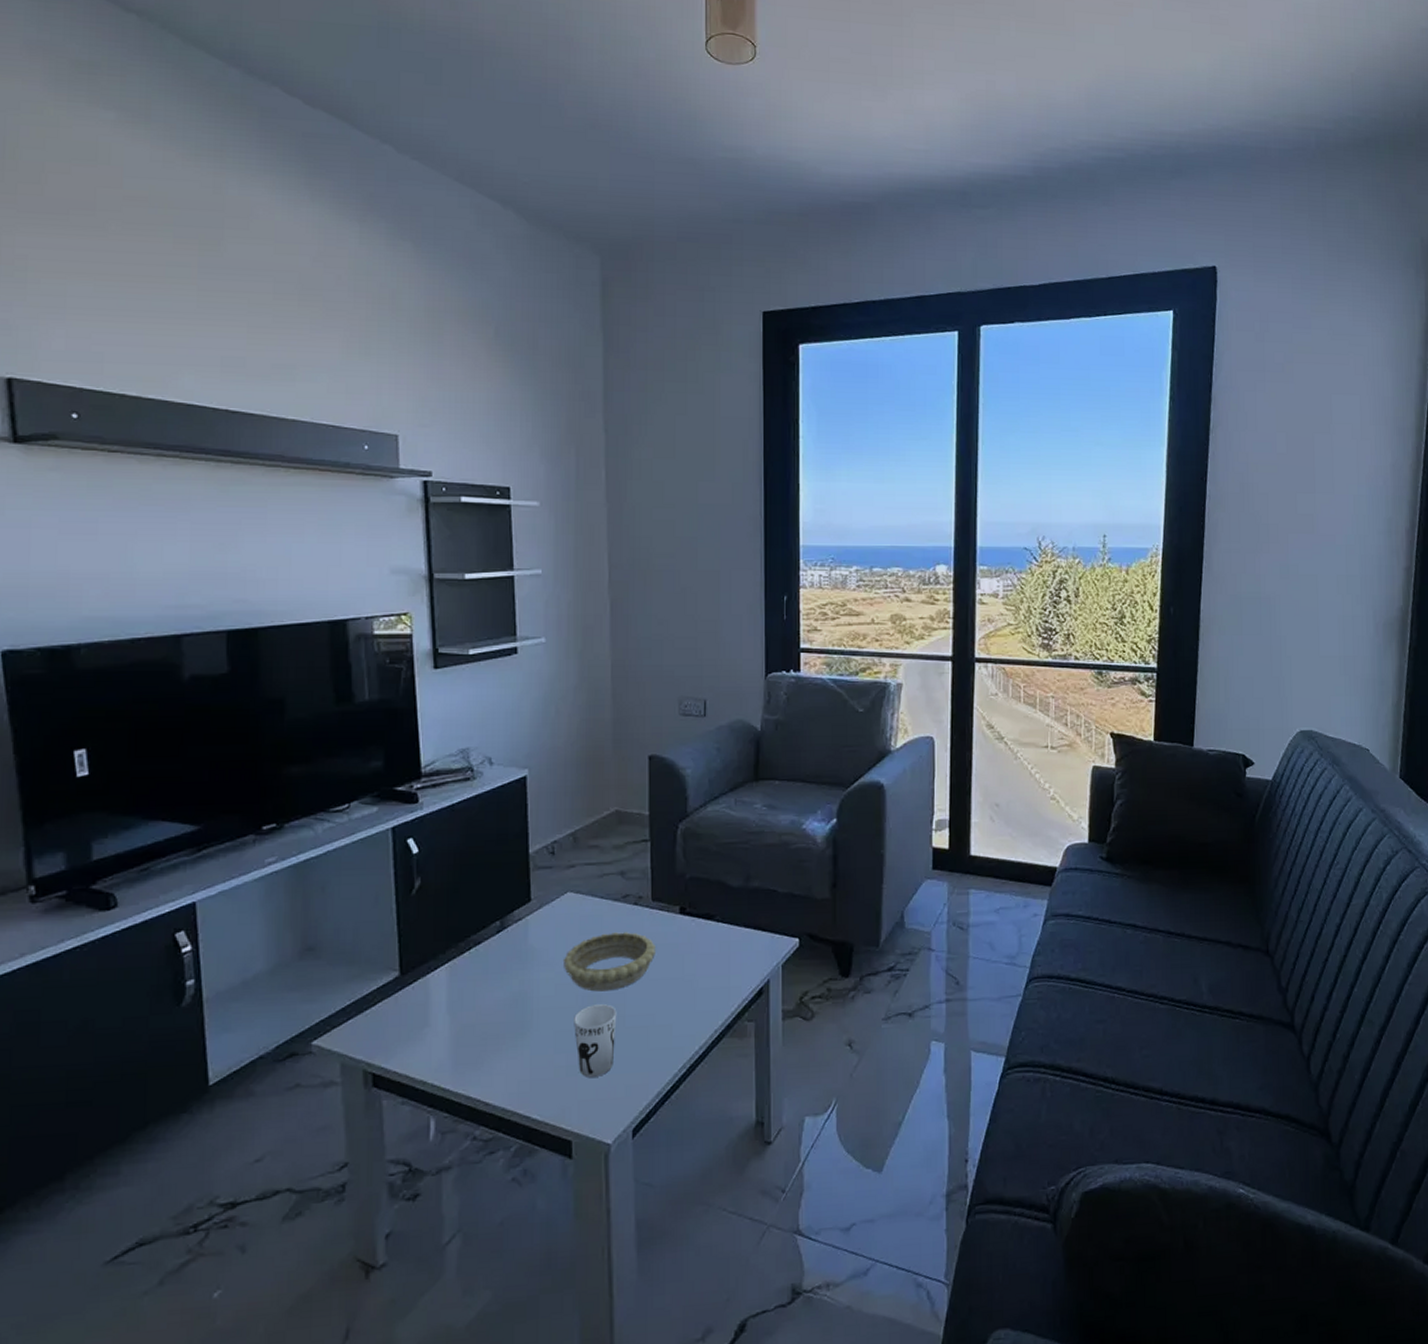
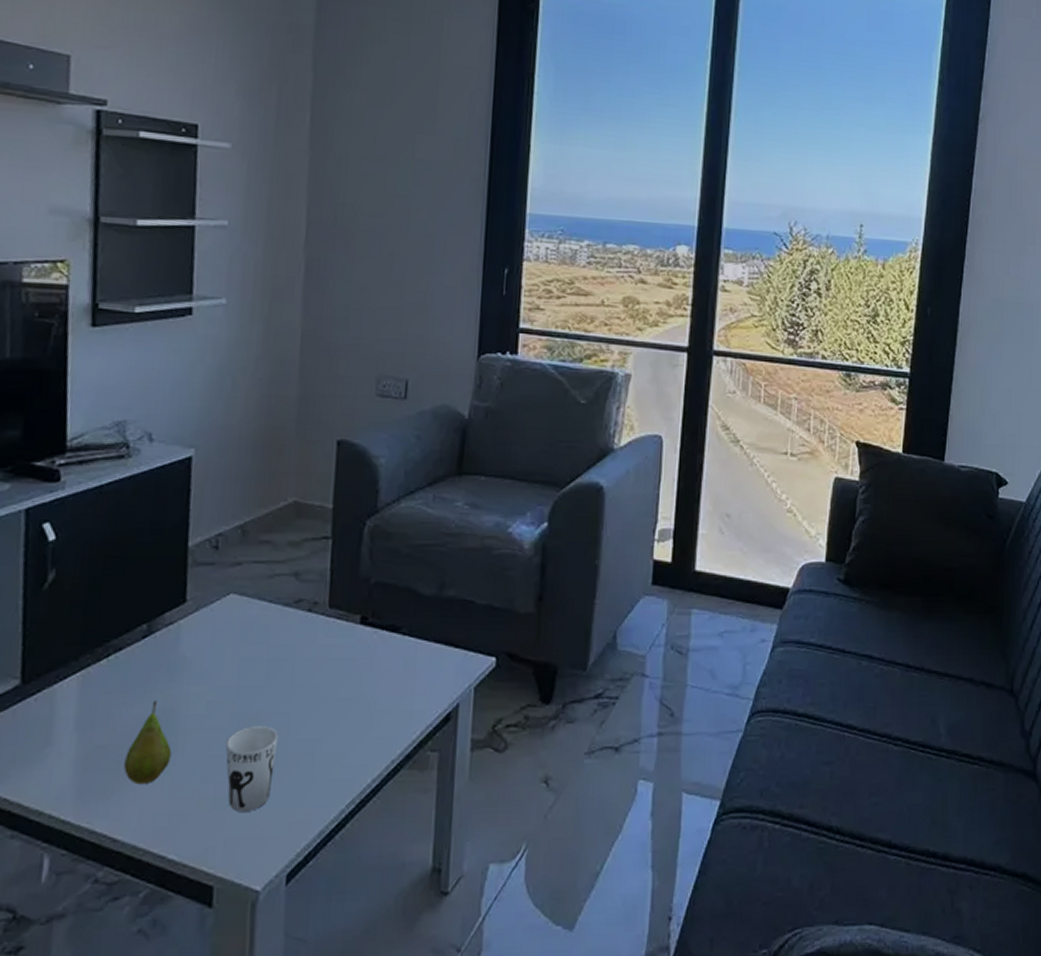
fruit: none [490,986,529,1057] -> present [124,701,172,785]
decorative bowl: present [564,932,655,992] -> none [219,643,329,711]

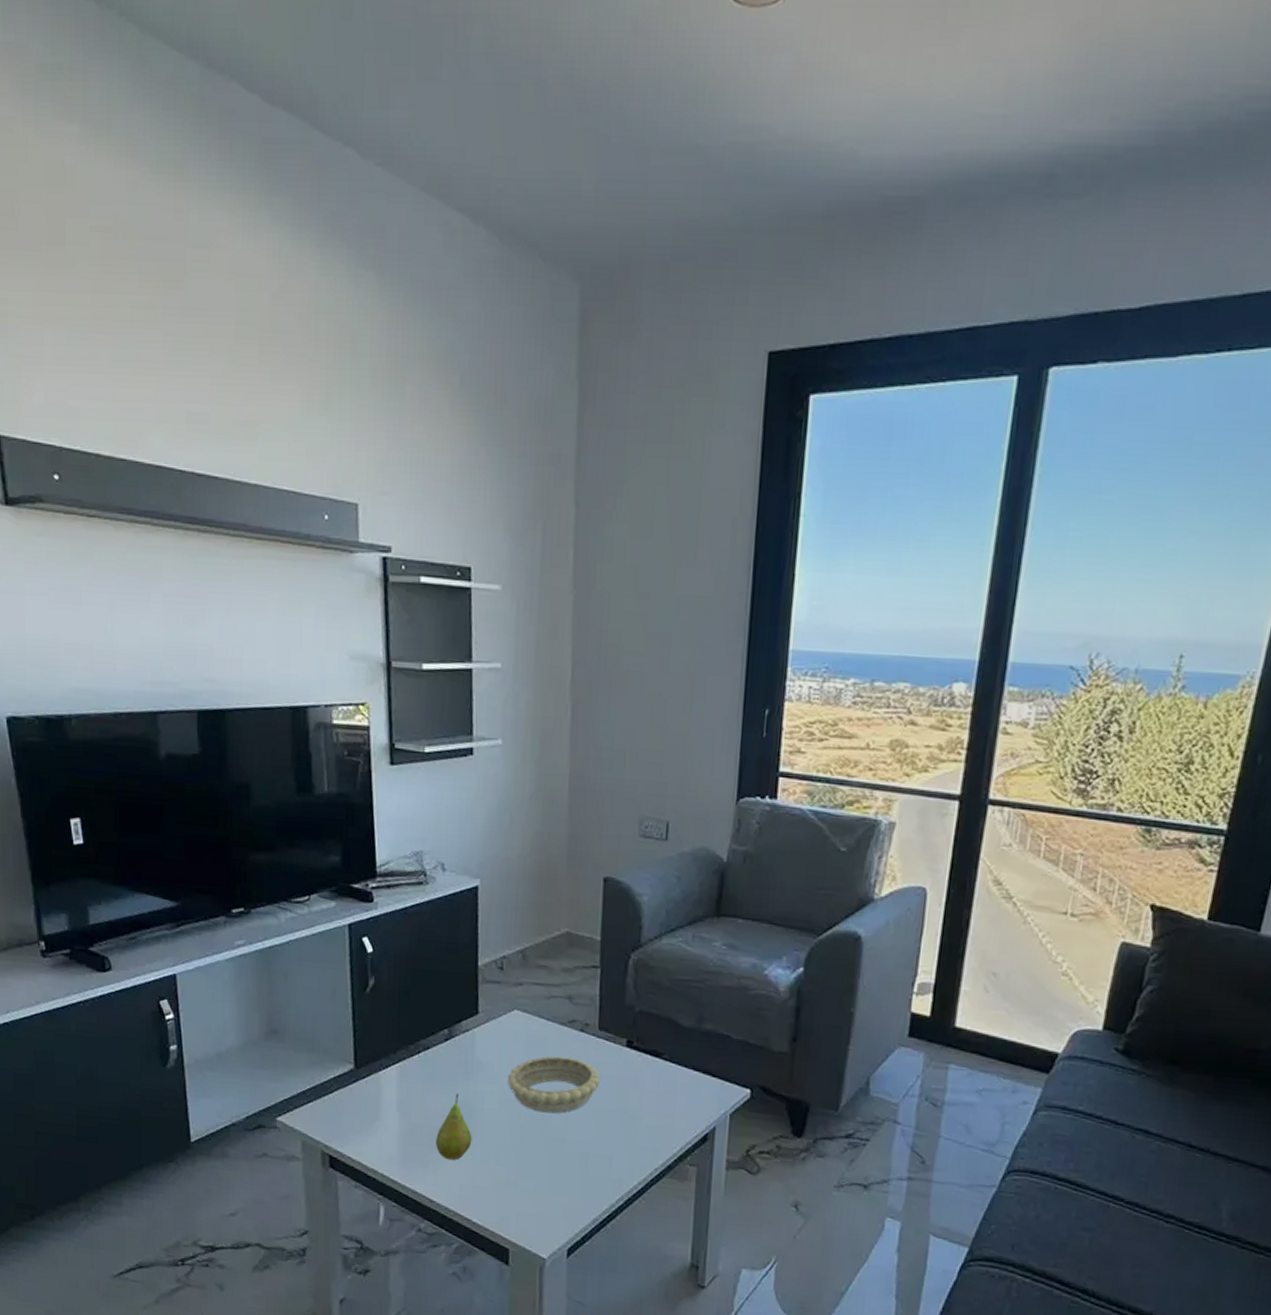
decorative bowl: none [219,643,329,711] -> present [508,1055,600,1114]
cup: present [226,726,279,812] -> none [515,1124,558,1194]

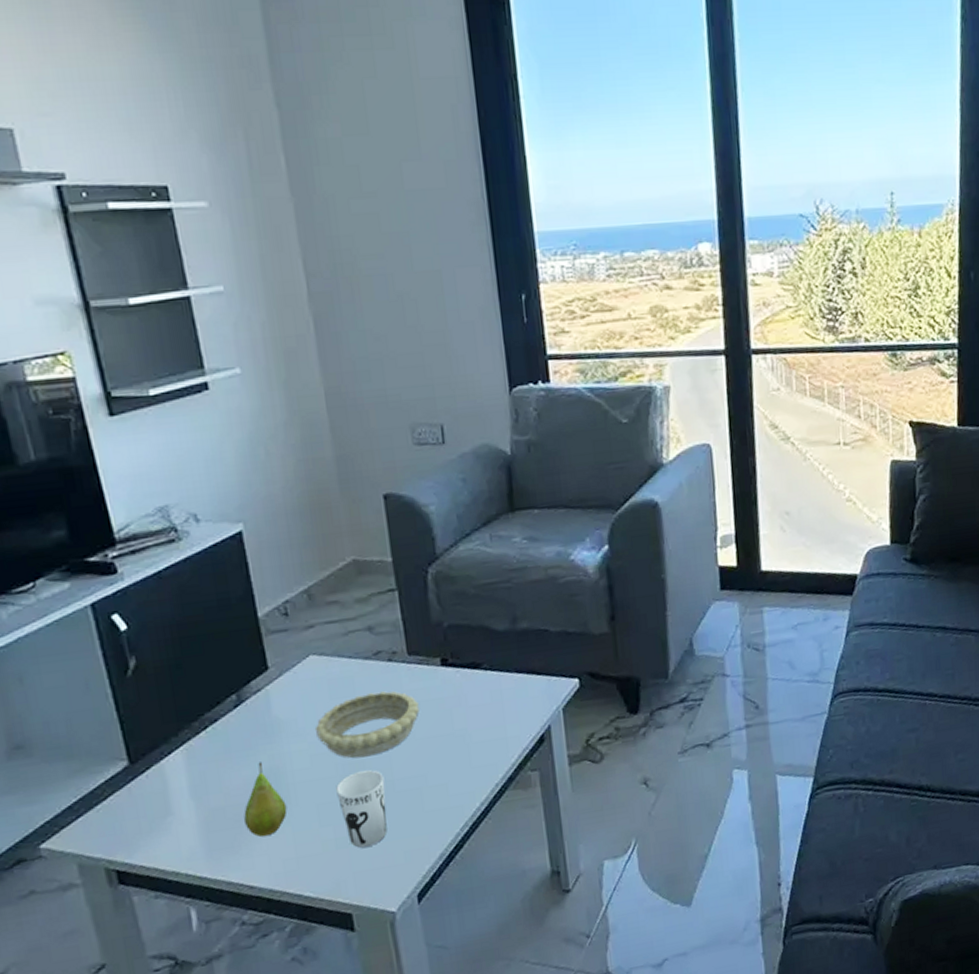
cup: none [515,1124,558,1194] -> present [336,770,388,848]

